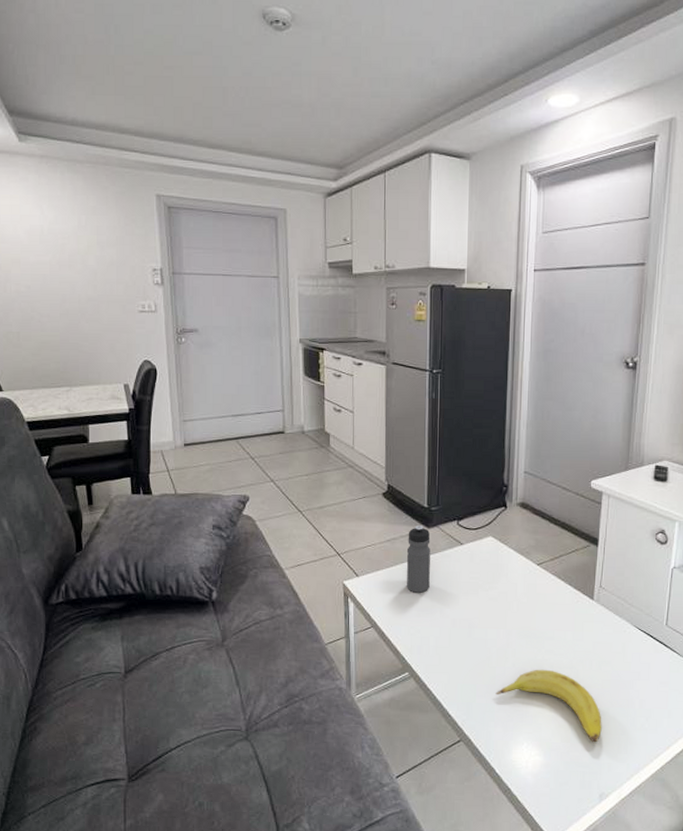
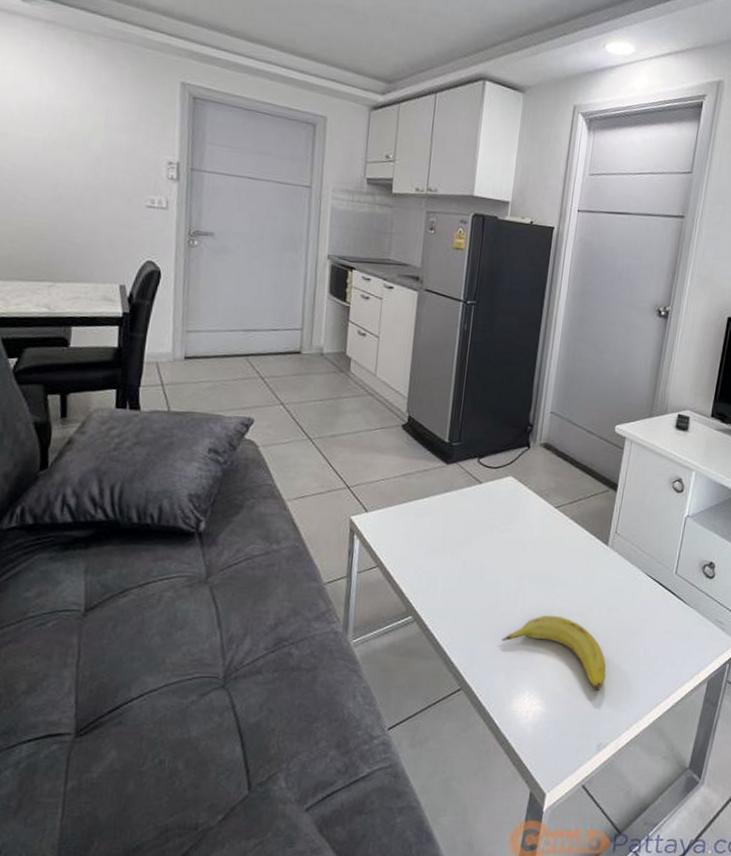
water bottle: present [406,525,431,593] -> none [419,461,449,532]

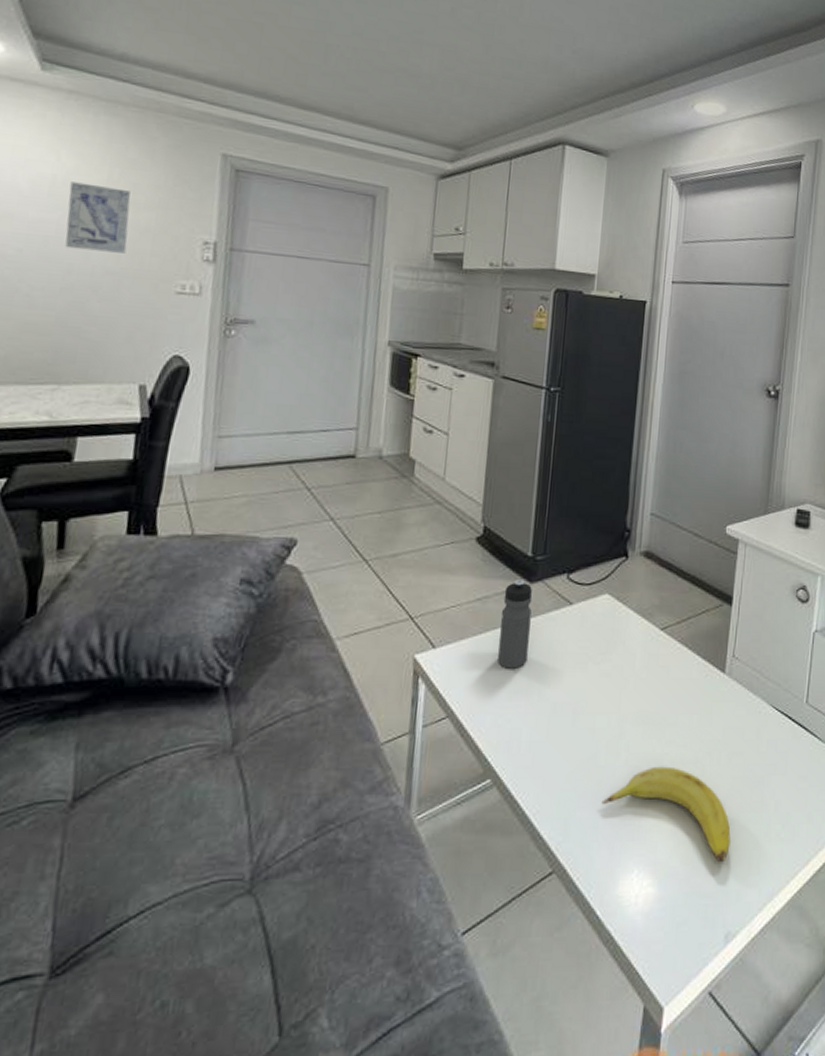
wall art: none [51,105,105,170] -> present [65,182,131,254]
water bottle: none [419,461,449,532] -> present [497,580,533,669]

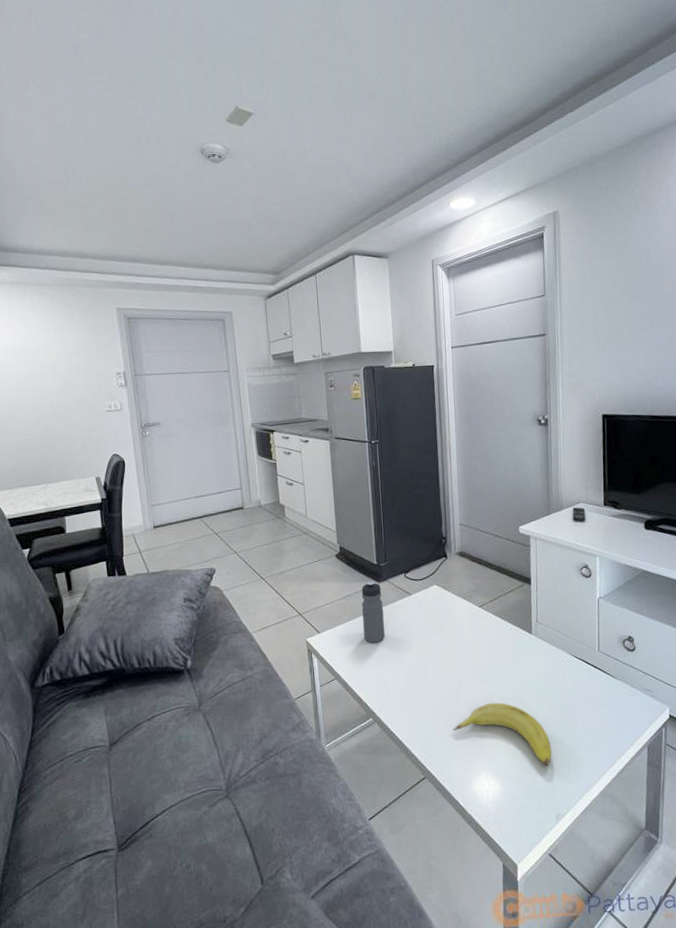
wall art: present [65,182,131,254] -> none [26,345,69,392]

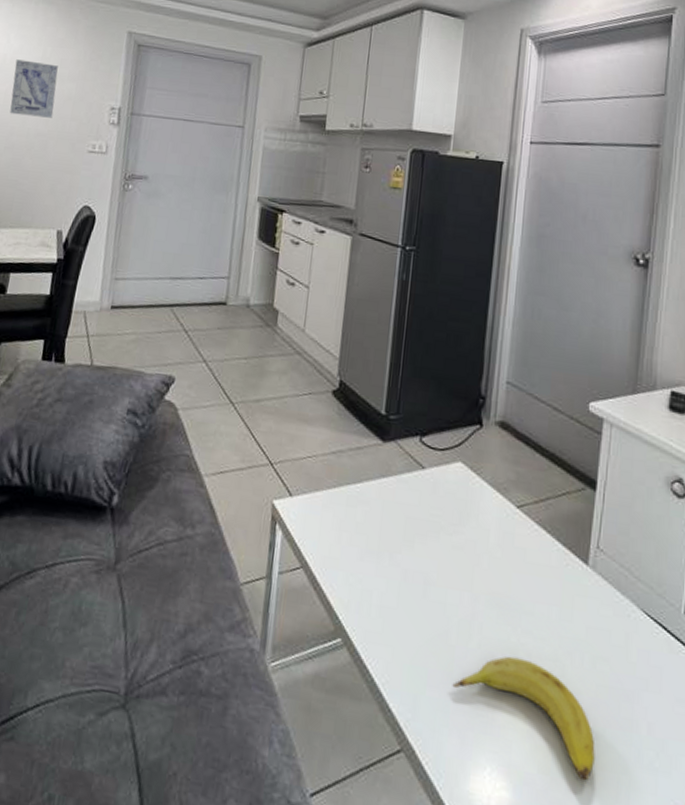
wall art: none [26,345,69,392] -> present [10,59,58,118]
water bottle: present [361,581,385,643] -> none [350,437,386,528]

